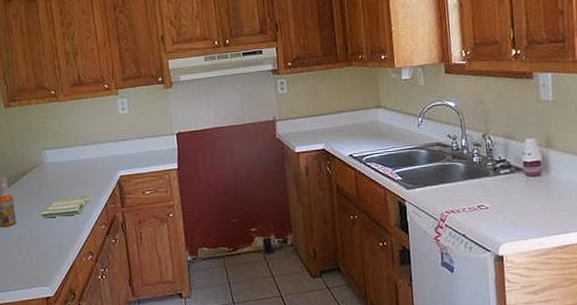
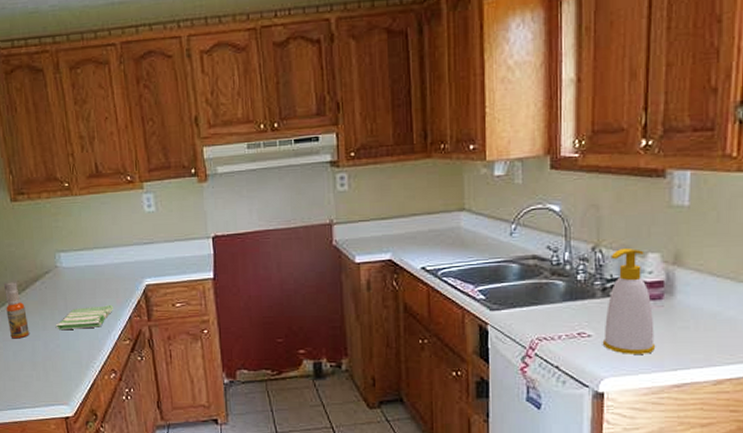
soap bottle: none [497,134,540,222] -> present [602,247,656,354]

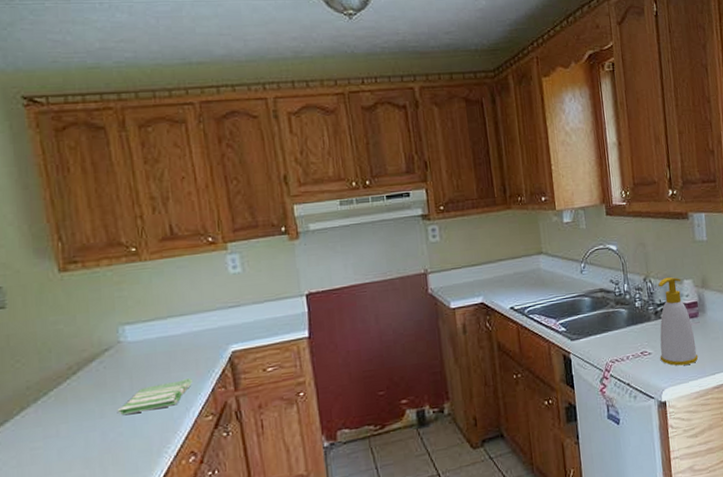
spray bottle: present [3,282,29,339] -> none [46,365,81,434]

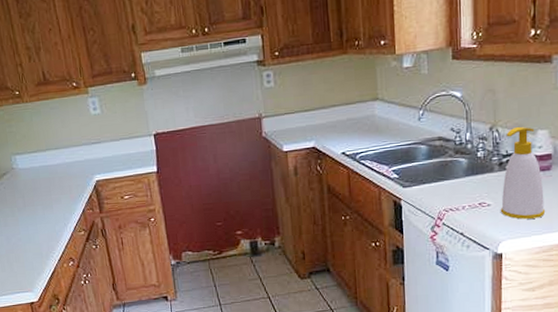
dish towel: present [117,377,192,415] -> none [15,199,68,226]

